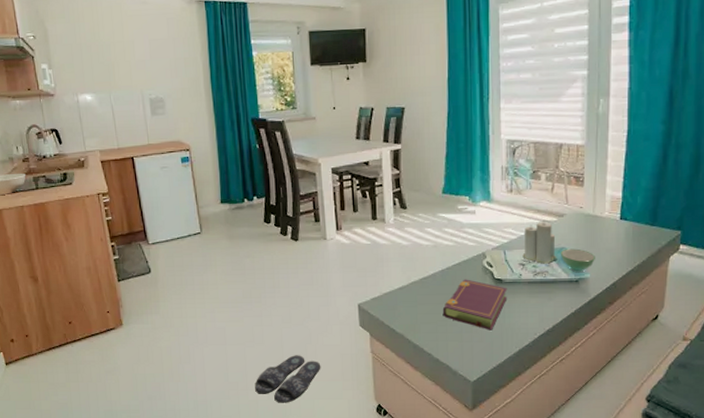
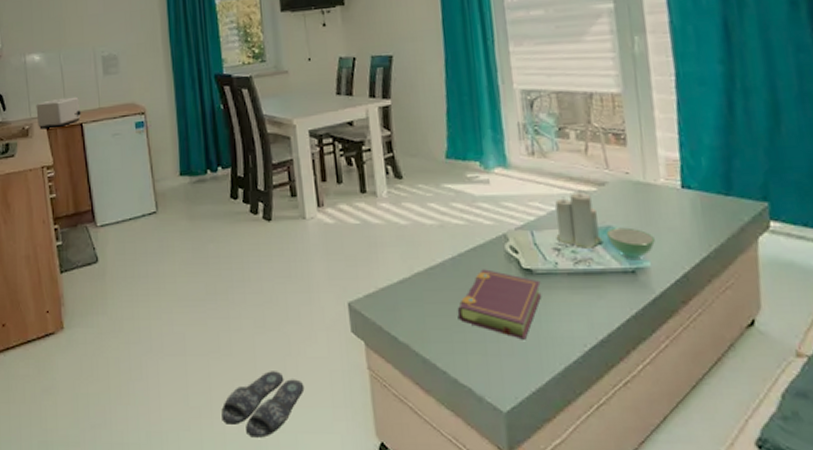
toaster: none [90,133,132,162] -> present [36,96,81,129]

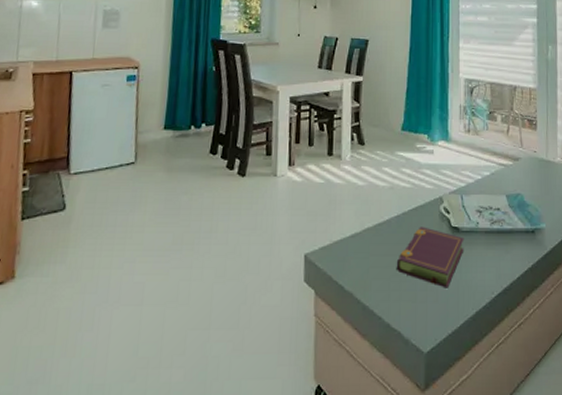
toaster: present [36,96,81,129] -> none [23,45,73,74]
slippers: present [223,371,305,438] -> none [171,319,255,386]
candle: present [555,191,603,249] -> none [479,164,514,211]
bowl: present [606,227,655,261] -> none [516,195,550,223]

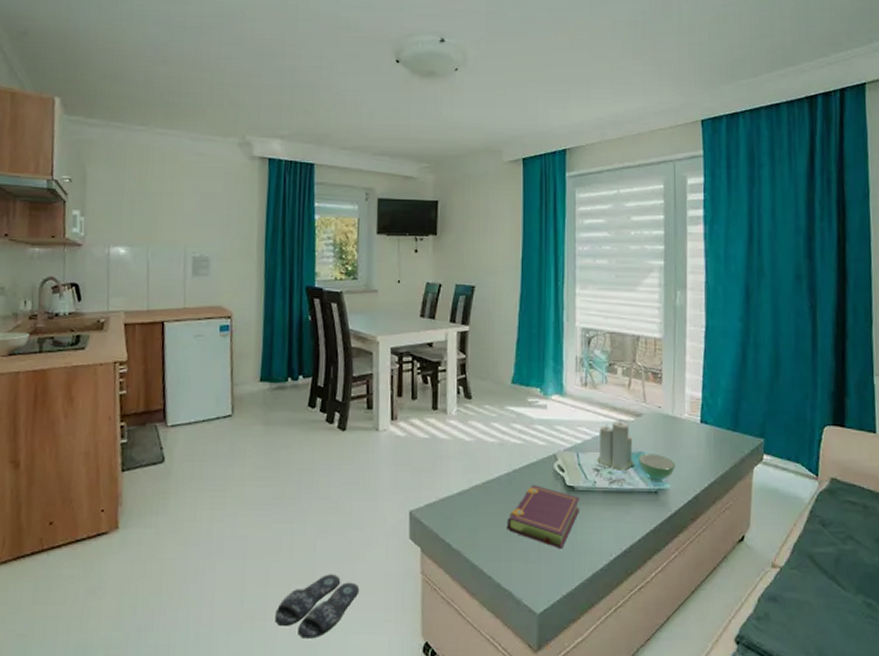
slippers: none [171,319,255,386] -> present [276,574,360,639]
candle: none [479,164,514,211] -> present [597,420,635,470]
bowl: none [516,195,550,223] -> present [638,453,675,483]

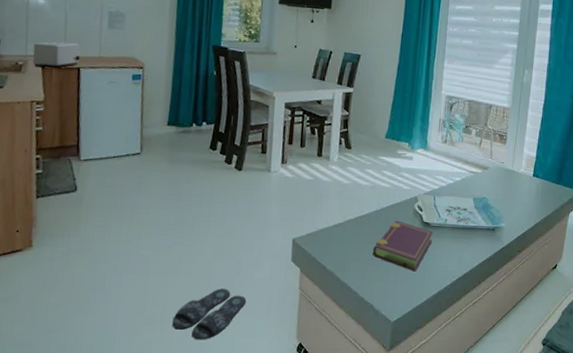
toaster: none [114,294,164,324] -> present [33,41,80,68]
candle: present [597,420,635,470] -> none [449,171,479,212]
bowl: present [638,453,675,483] -> none [481,199,510,222]

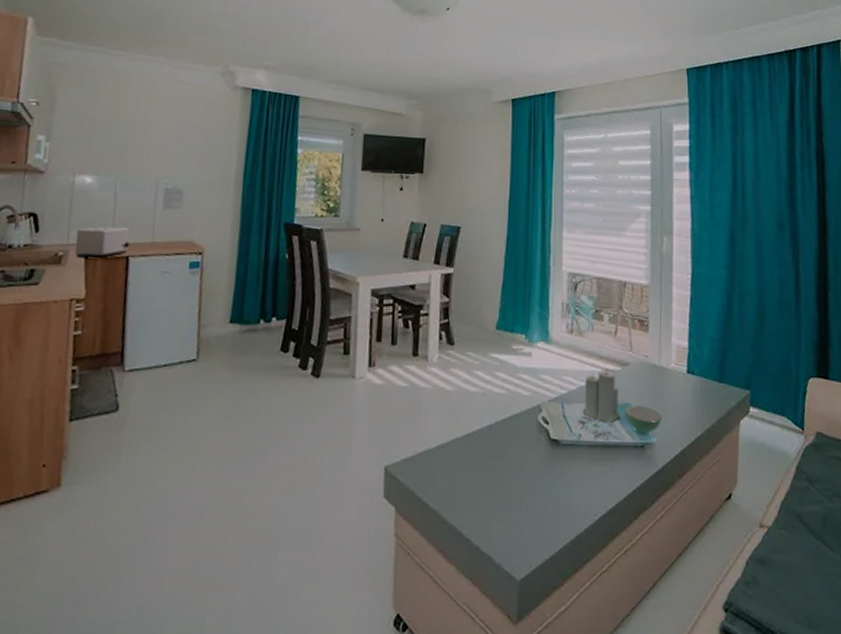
slippers: present [173,288,247,340] -> none [233,537,327,612]
book: present [372,220,434,272] -> none [487,438,565,508]
candle: none [449,171,479,212] -> present [582,369,621,423]
bowl: none [481,199,510,222] -> present [624,405,662,436]

